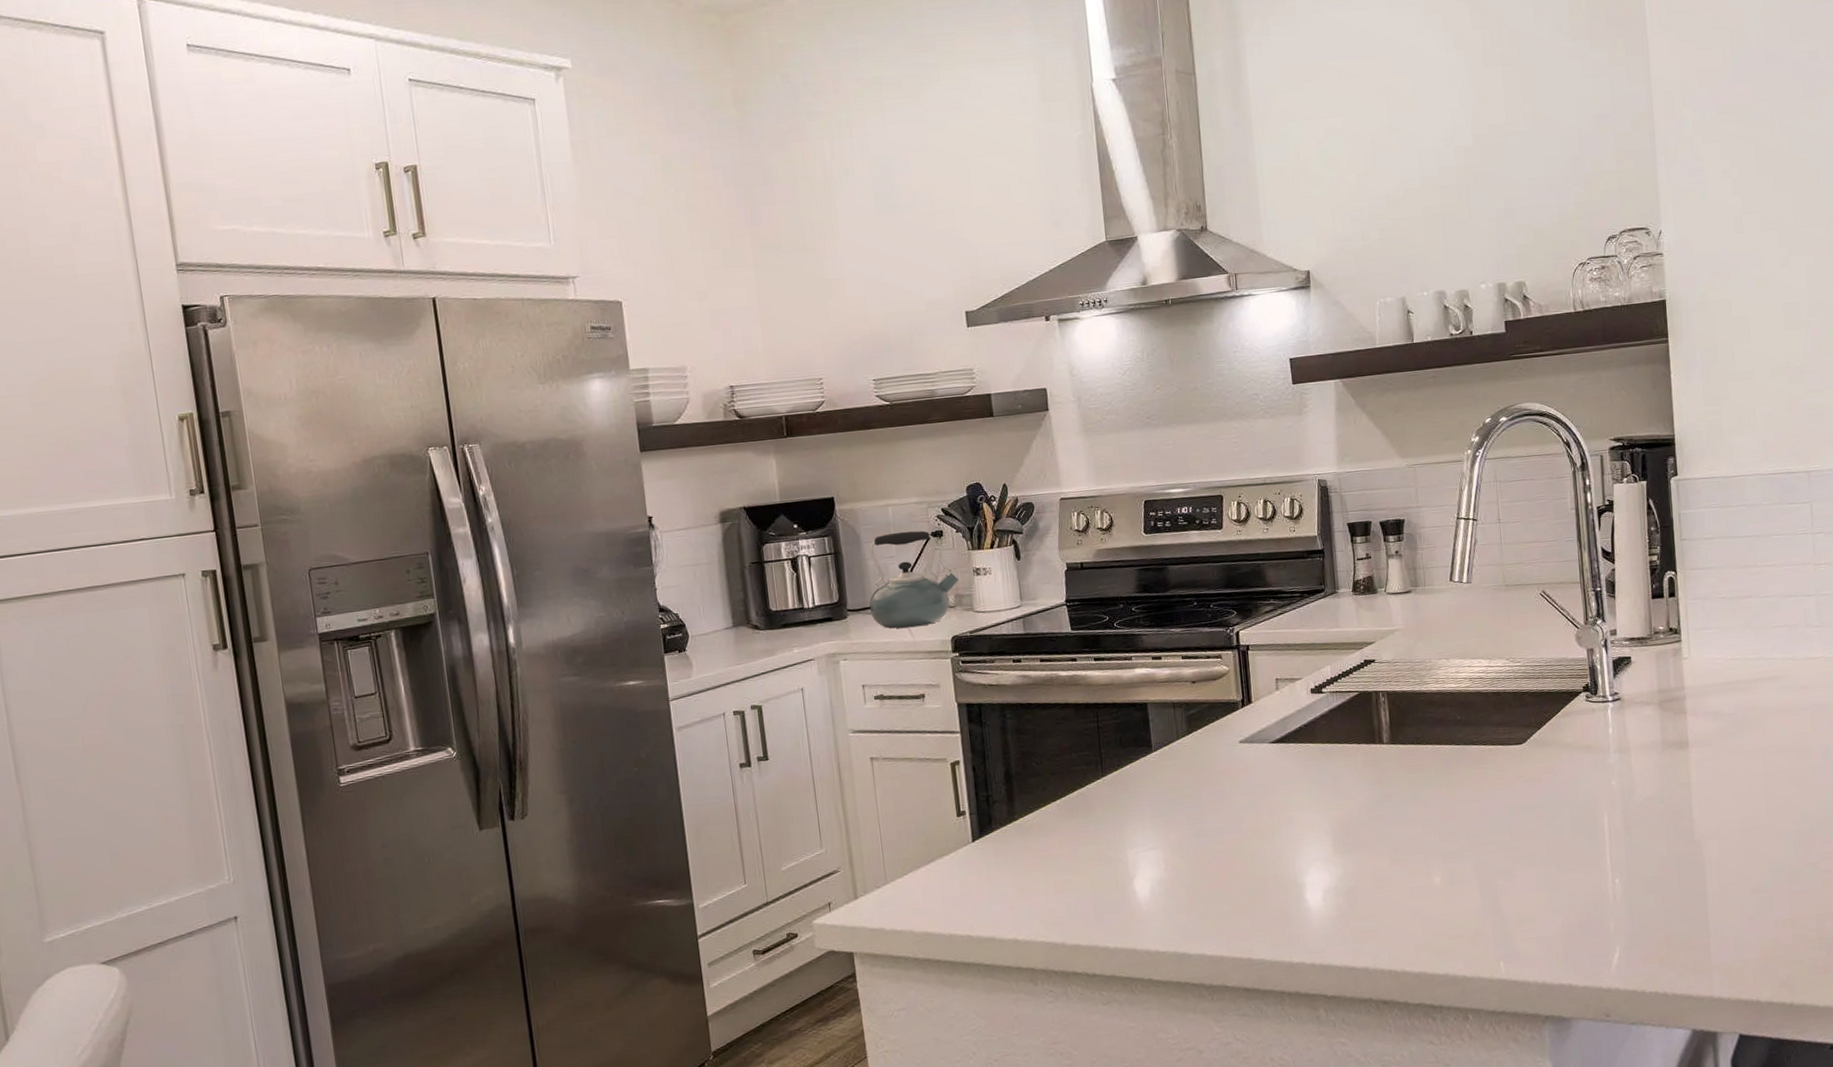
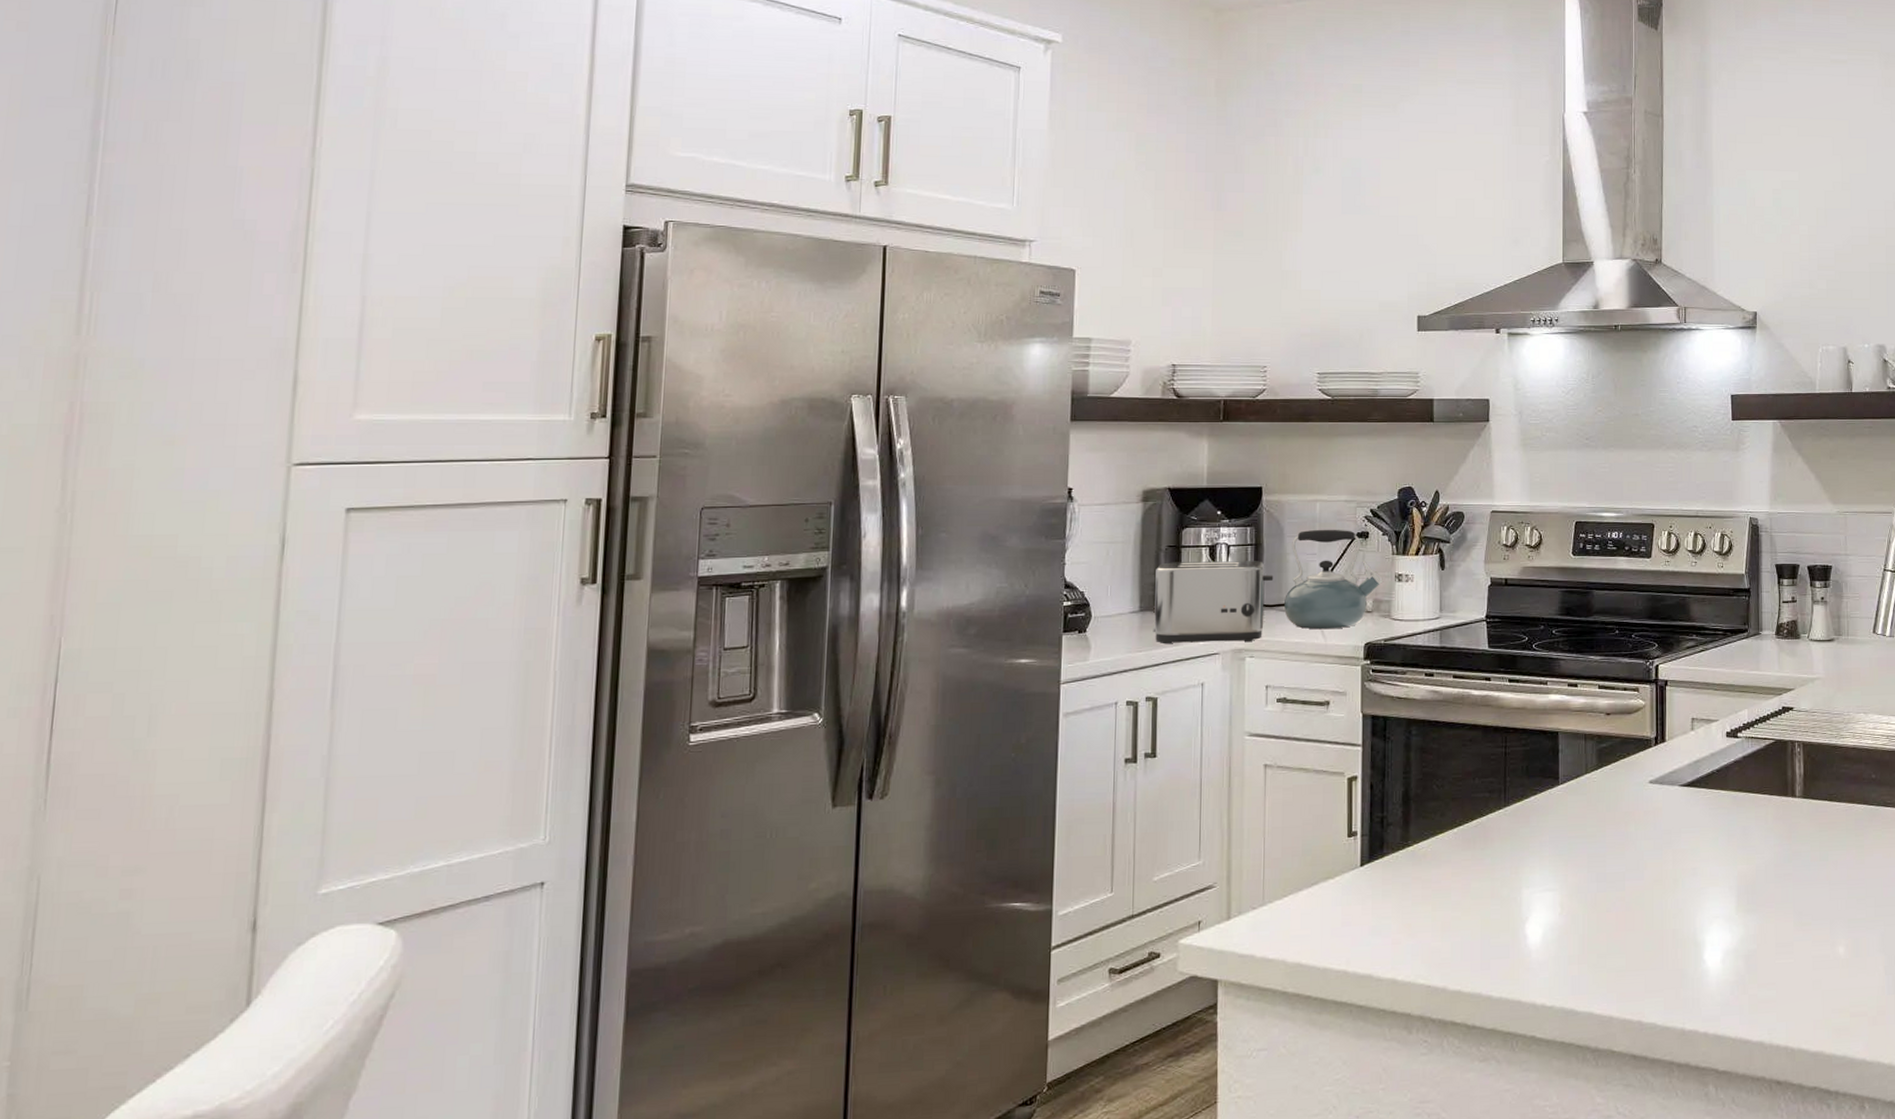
toaster: none [743,568,857,656] -> present [1153,561,1274,644]

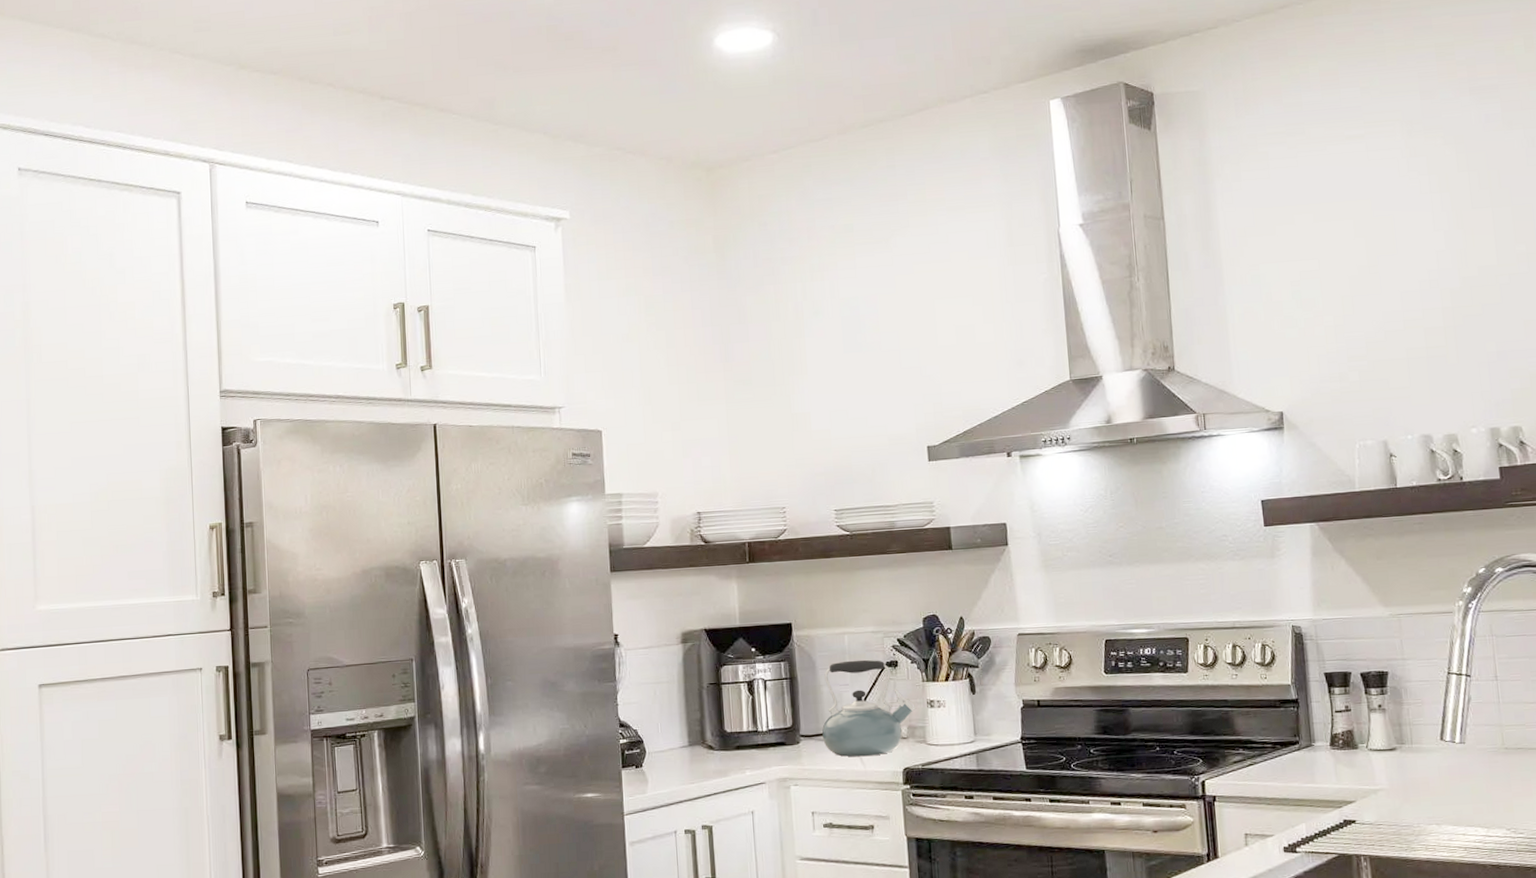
toaster: present [1153,561,1274,644] -> none [700,693,810,776]

